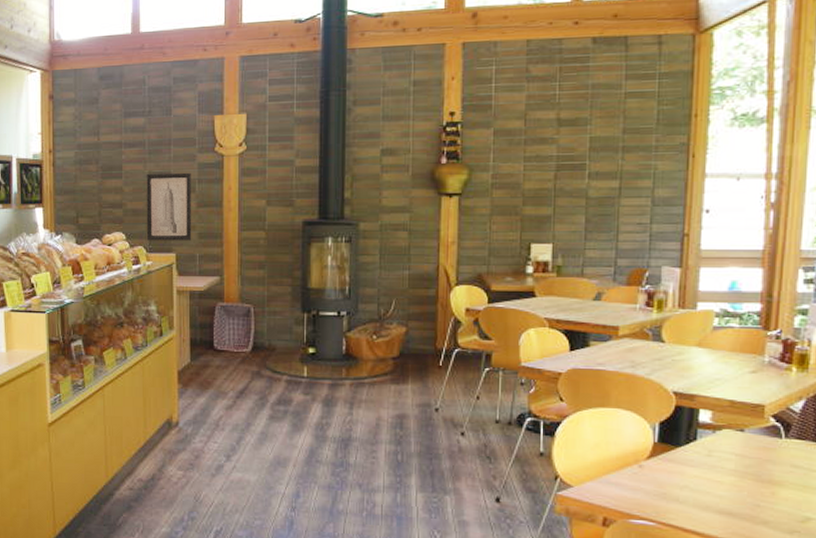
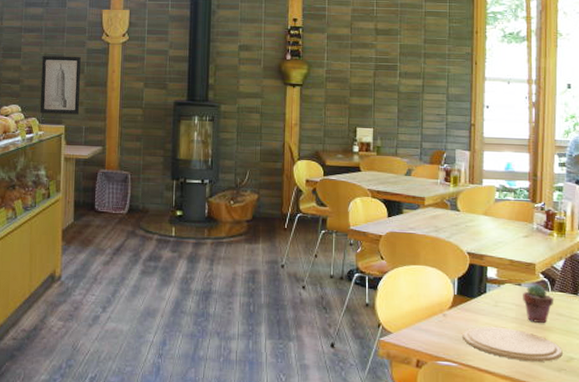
plate: none [663,480,797,522] -> present [462,327,563,362]
potted succulent: none [745,429,789,476] -> present [523,284,555,323]

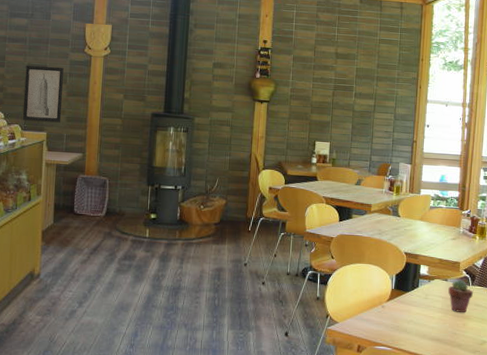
plate: present [462,327,563,362] -> none [397,316,478,345]

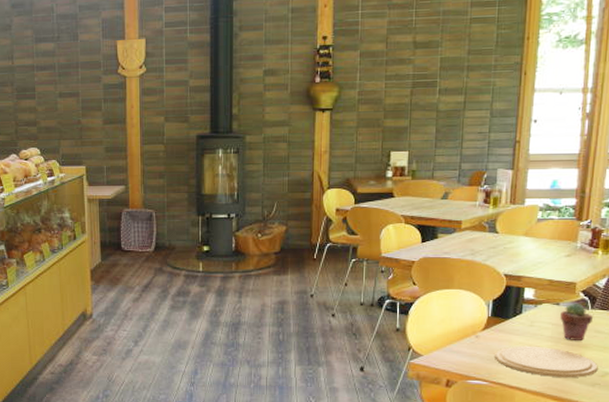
wall art: present [22,65,64,123] -> none [57,92,100,155]
plate: none [397,316,478,345] -> present [495,346,598,378]

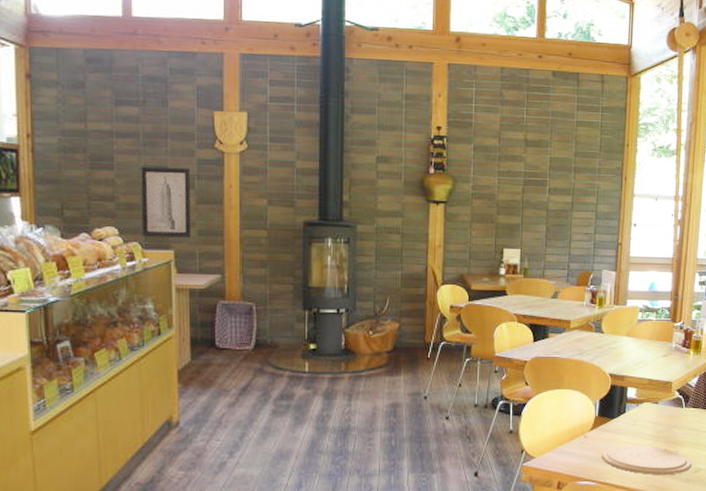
wall art: none [57,92,100,155] -> present [141,166,192,238]
potted succulent: present [560,303,594,340] -> none [659,401,688,438]

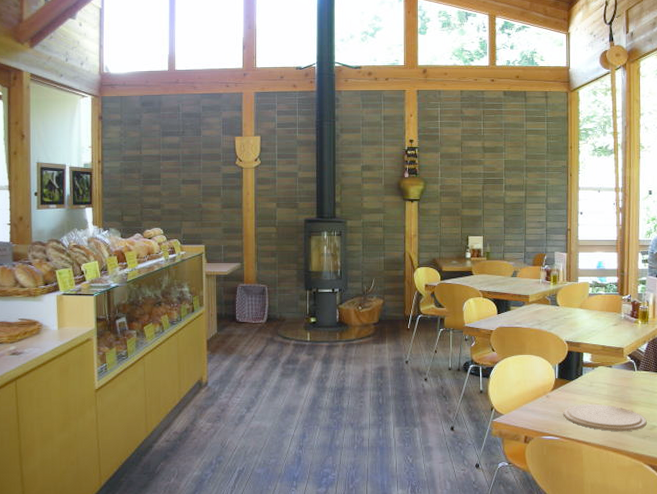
wall art: present [141,166,192,238] -> none [180,181,218,235]

